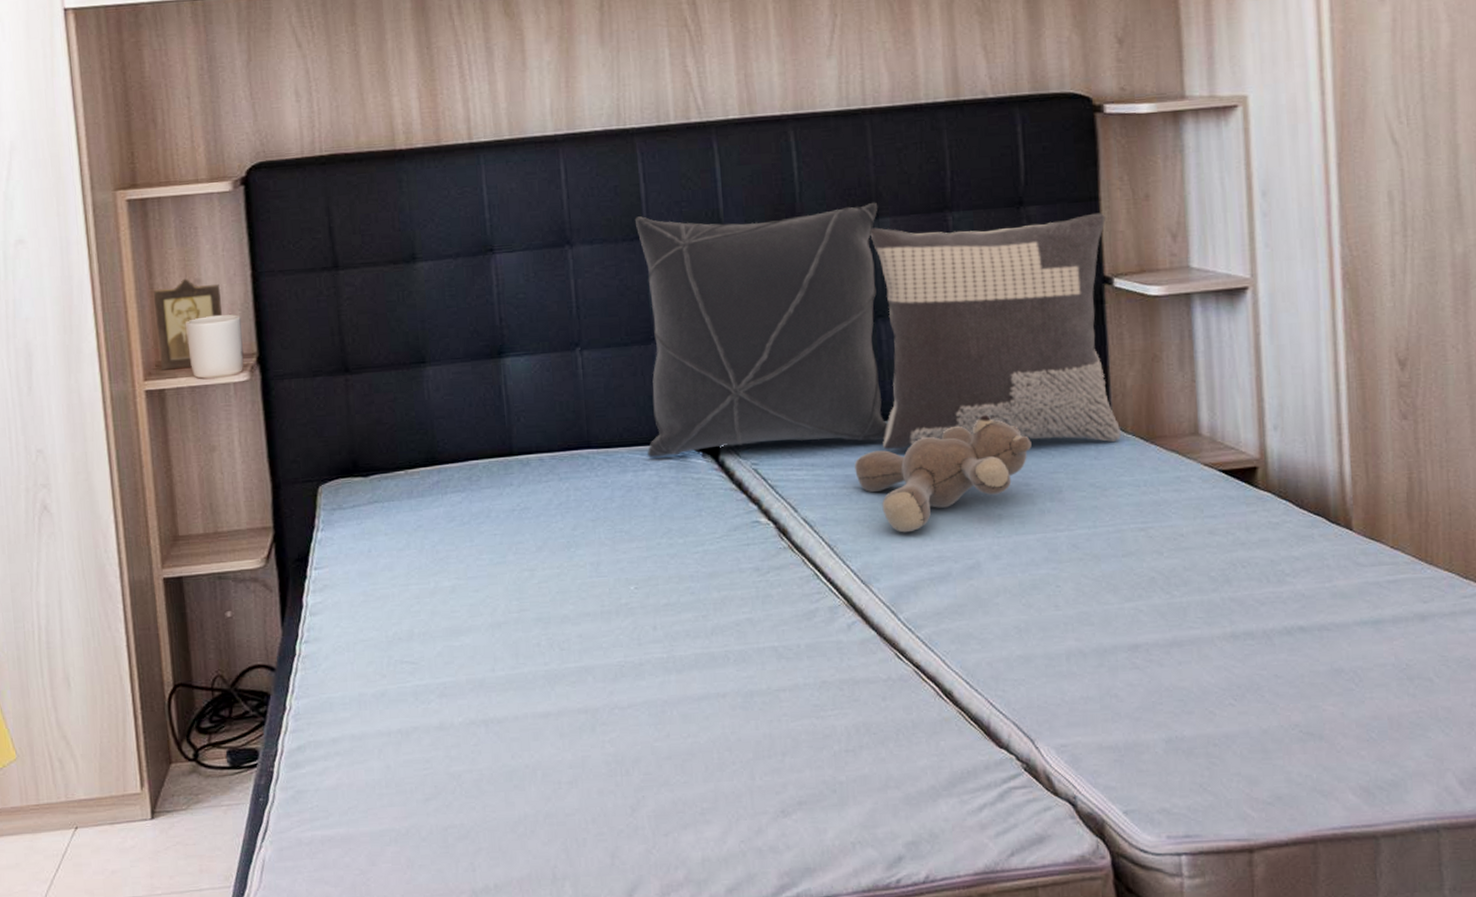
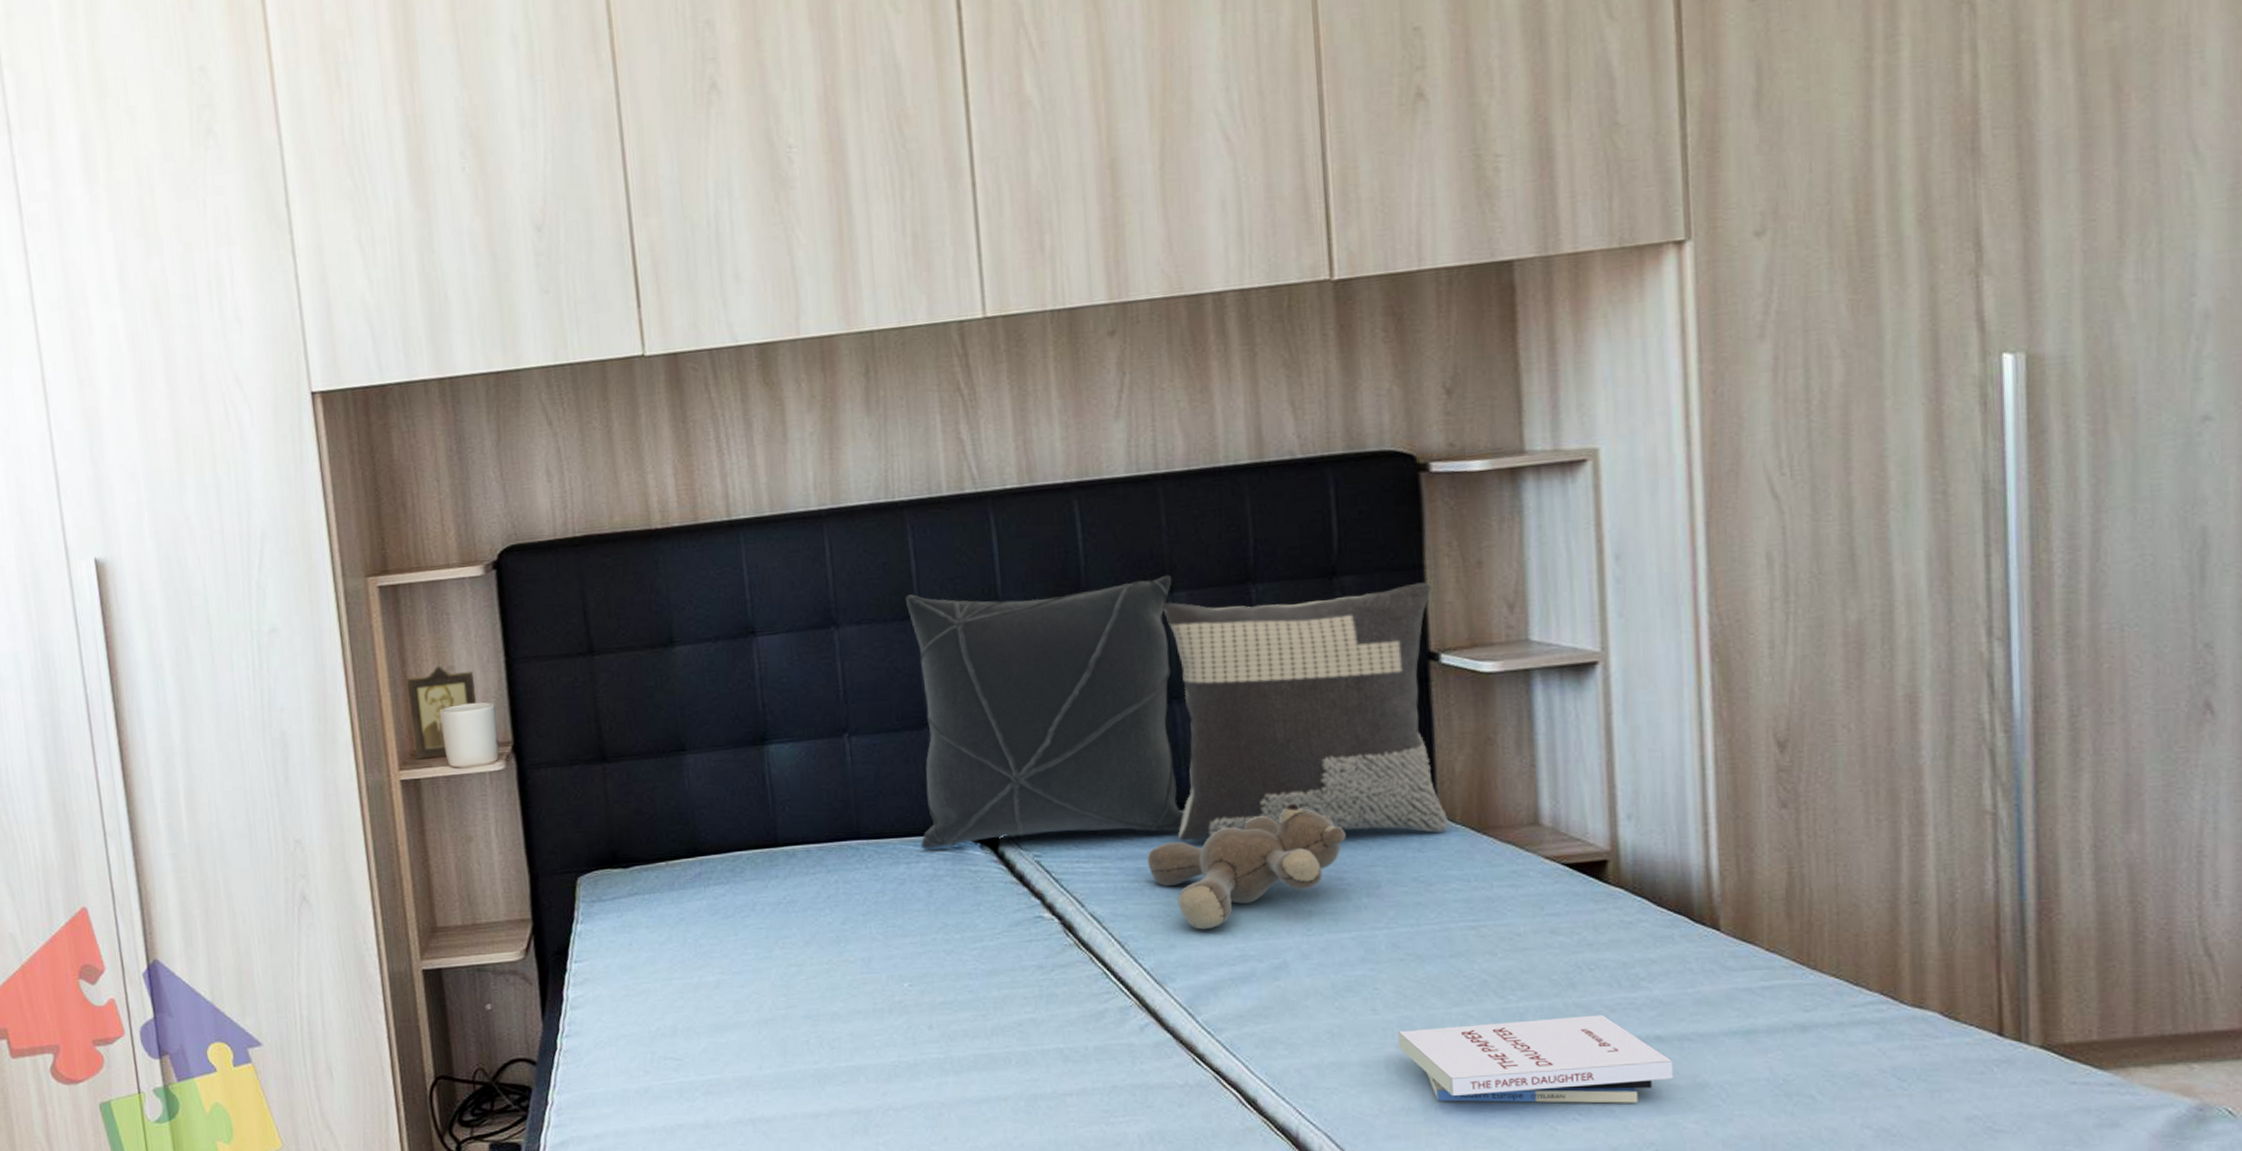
books: none [1078,608,1314,691] -> present [1398,1014,1674,1104]

